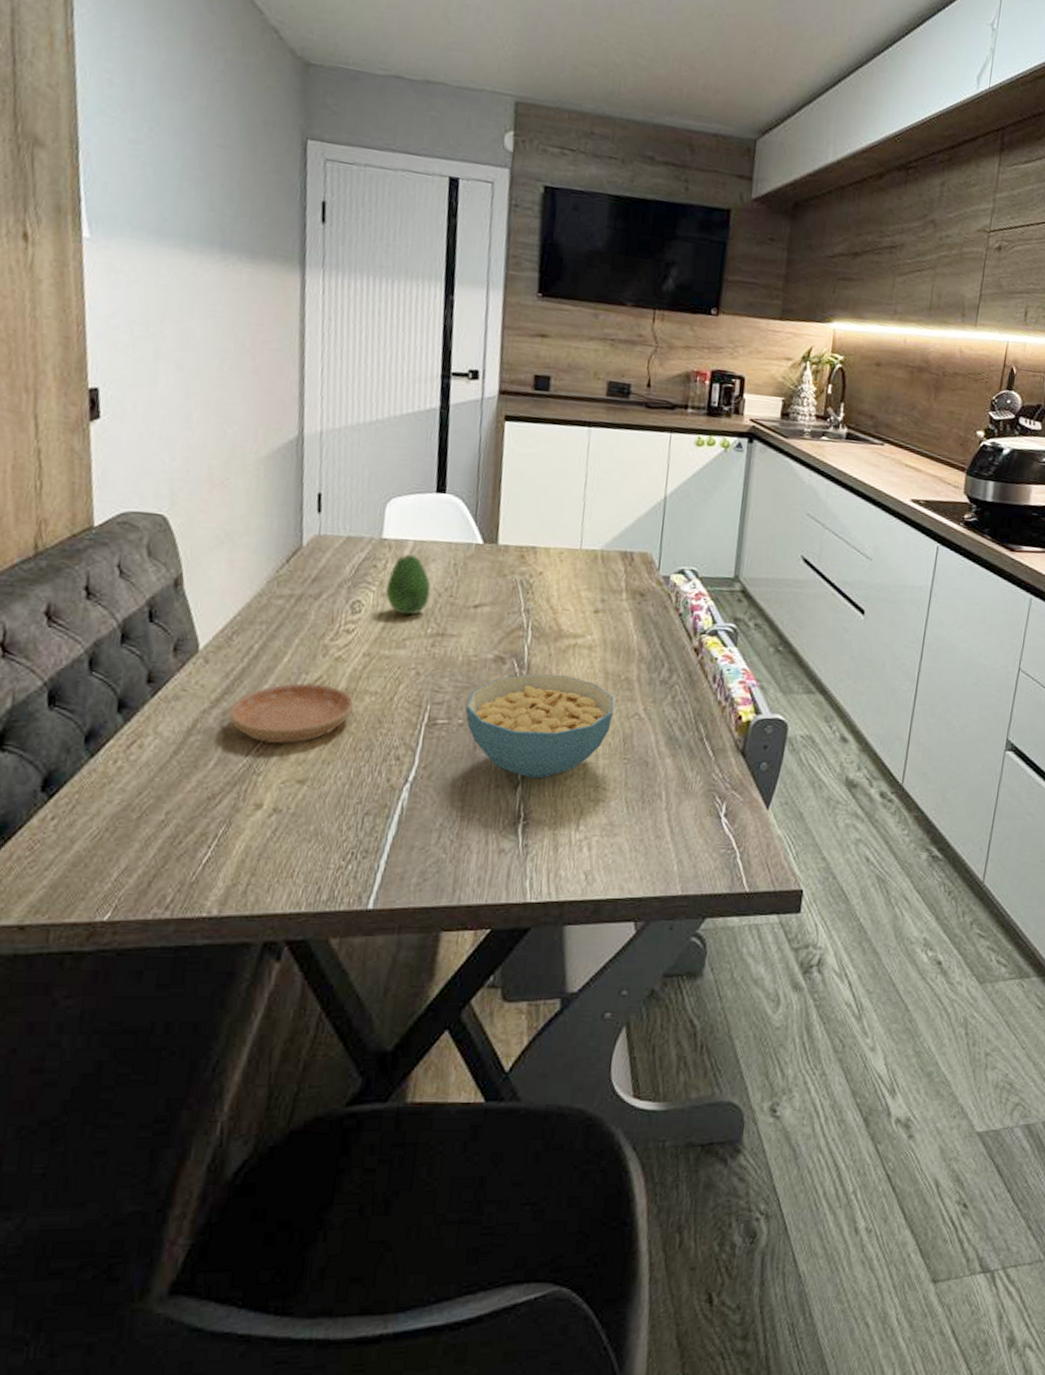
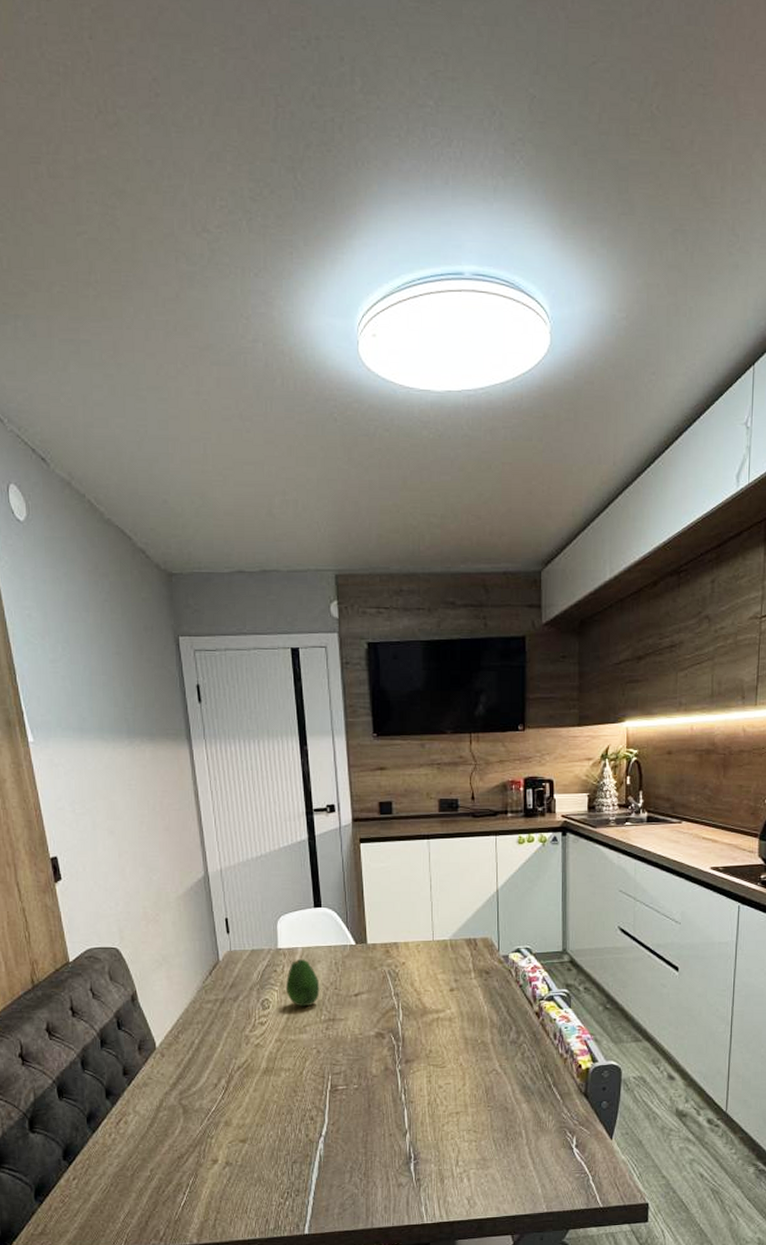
saucer: present [229,683,354,744] -> none [184,1066,273,1113]
cereal bowl: present [465,673,614,779] -> none [359,1043,475,1127]

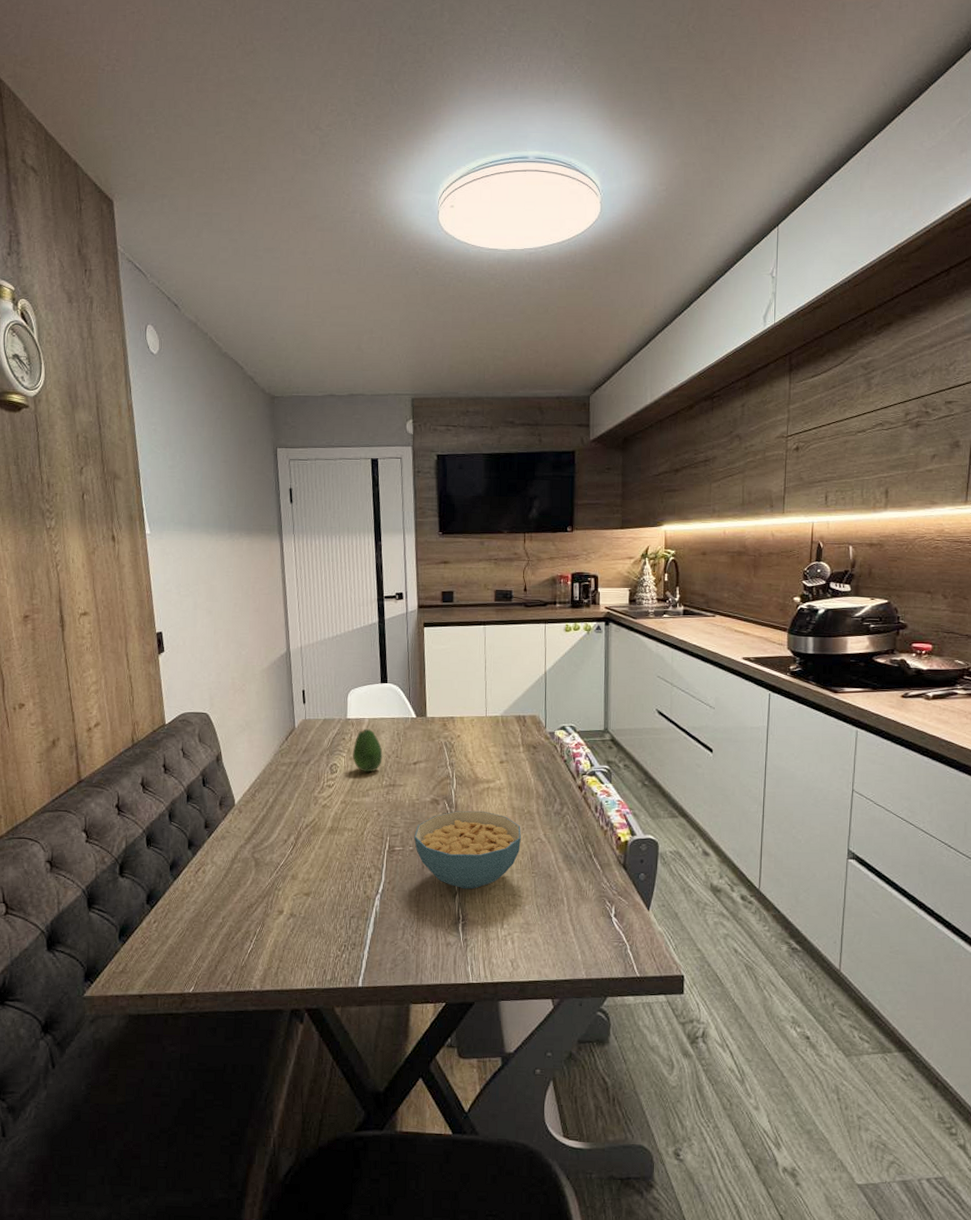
cereal bowl: none [359,1043,475,1127] -> present [414,810,521,890]

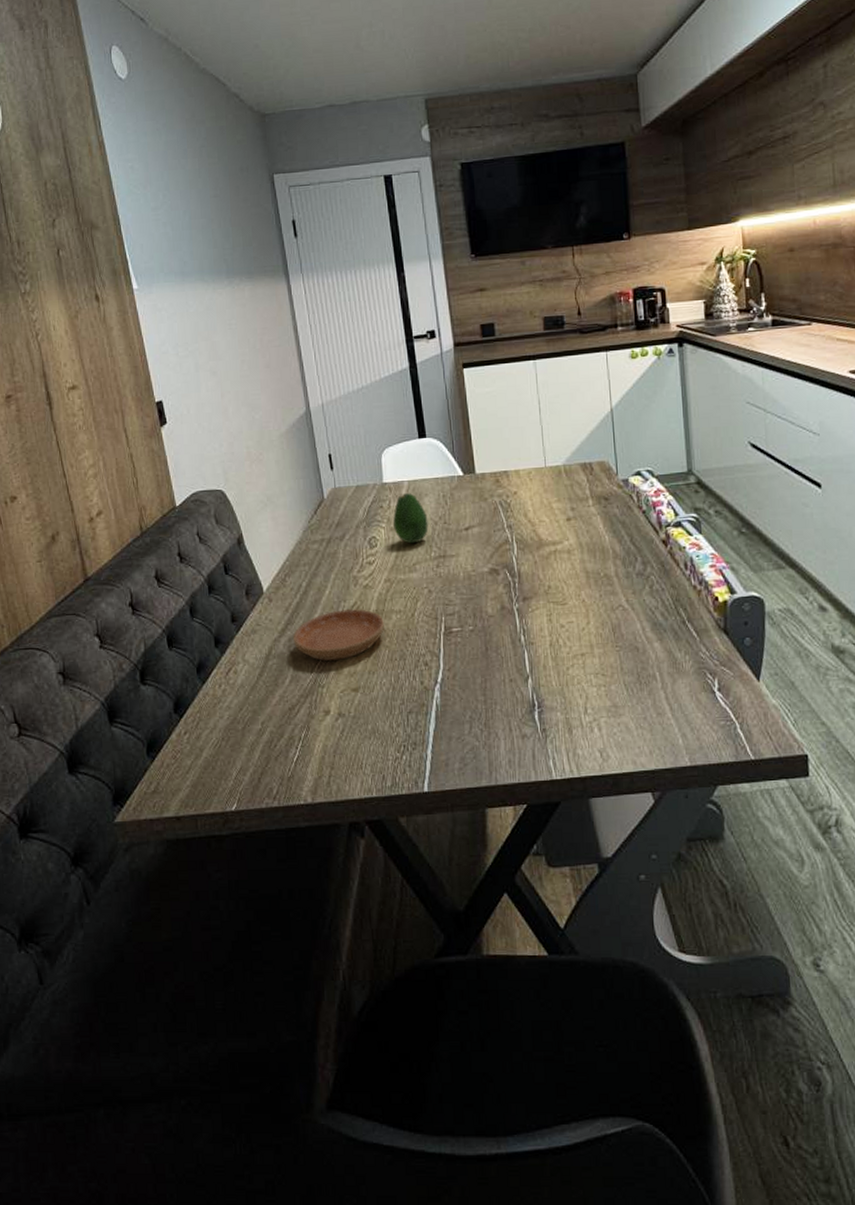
saucer: none [257,824,337,868] -> present [293,609,384,661]
cereal bowl: present [414,810,521,890] -> none [473,578,599,671]

